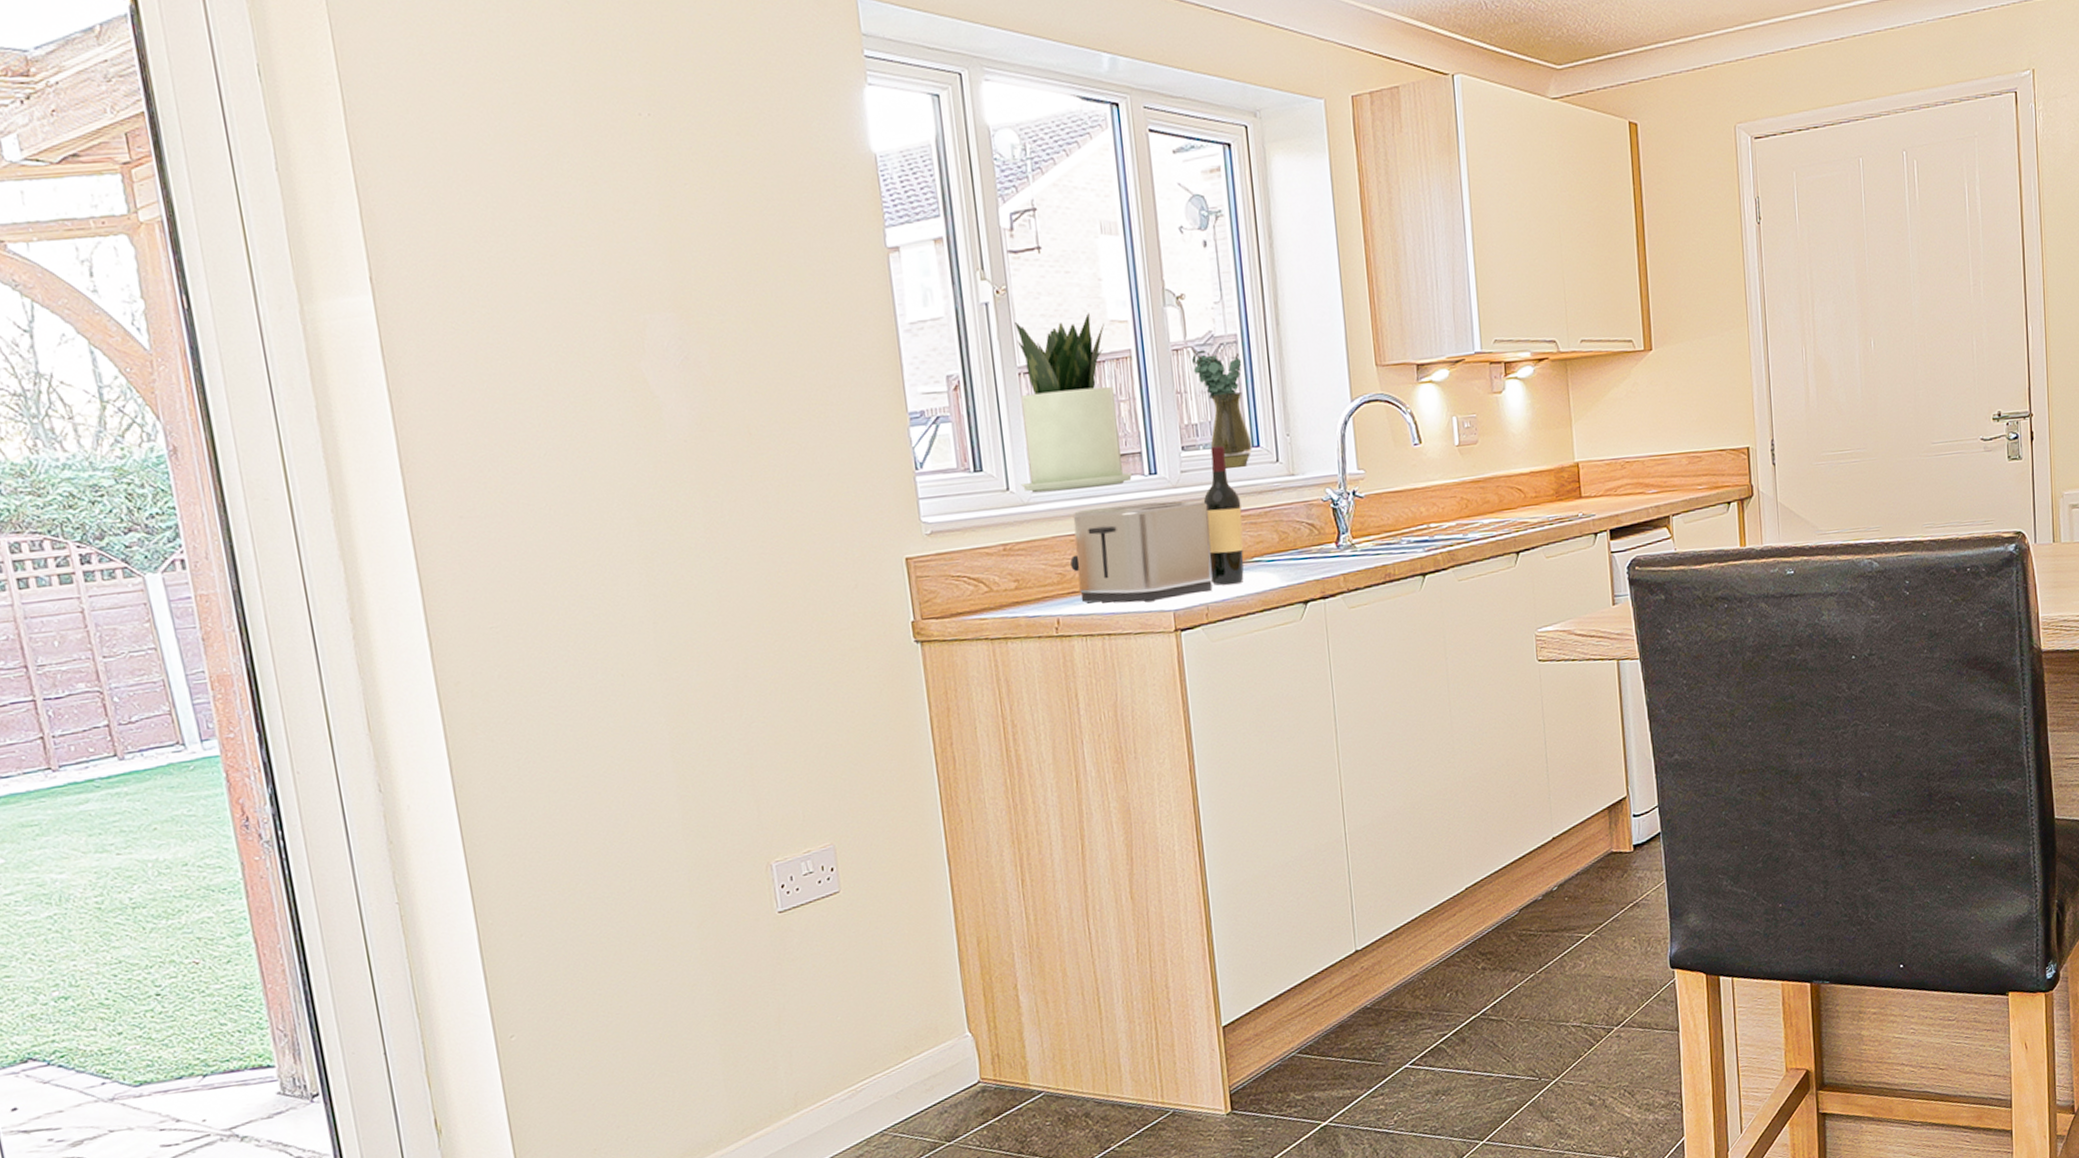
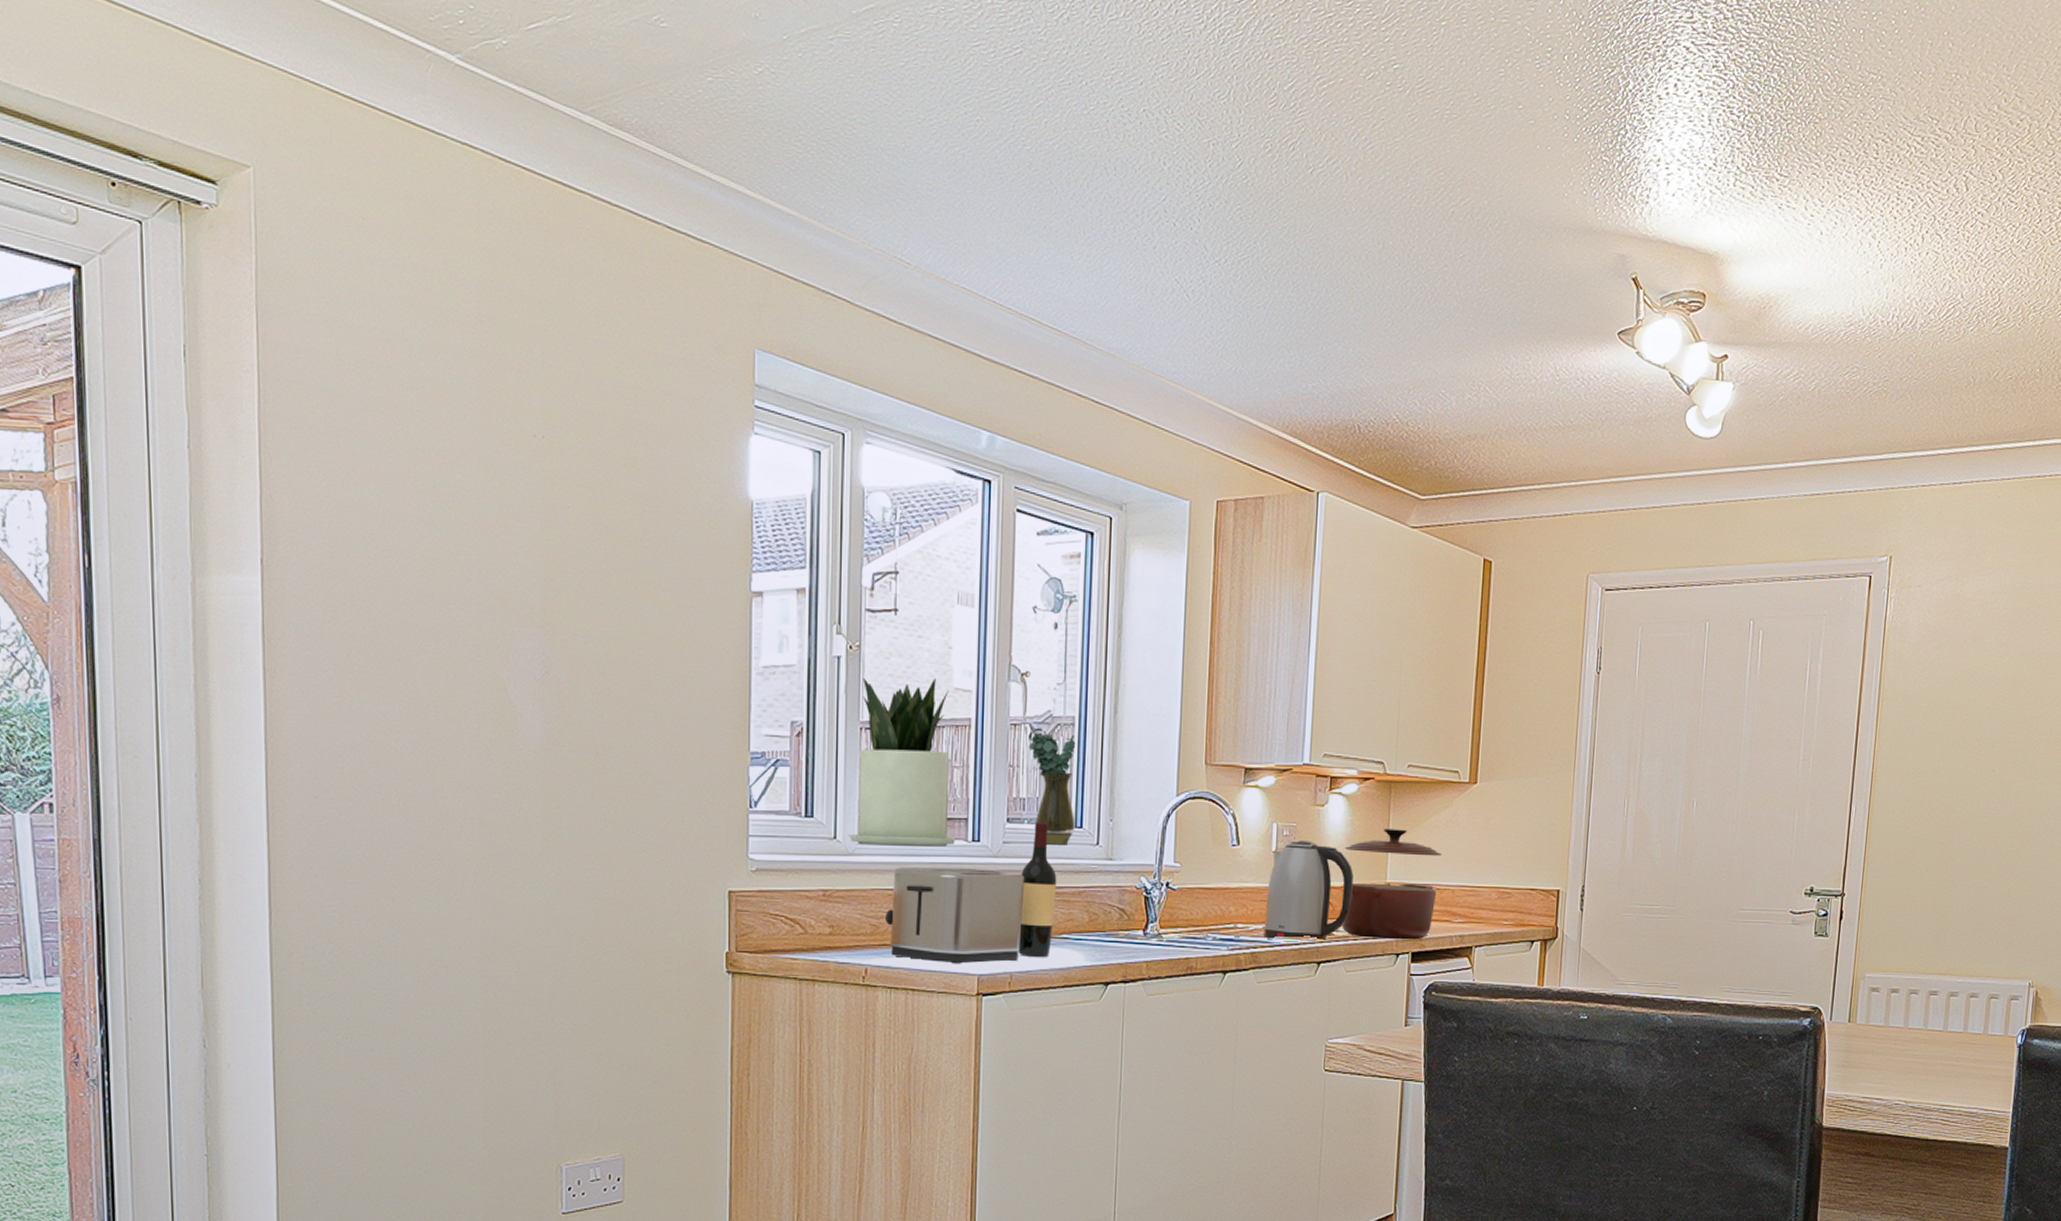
kettle: none [1455,430,1543,536] -> present [1263,841,1354,943]
saucepan: none [1528,406,1627,521] -> present [1341,829,1442,940]

